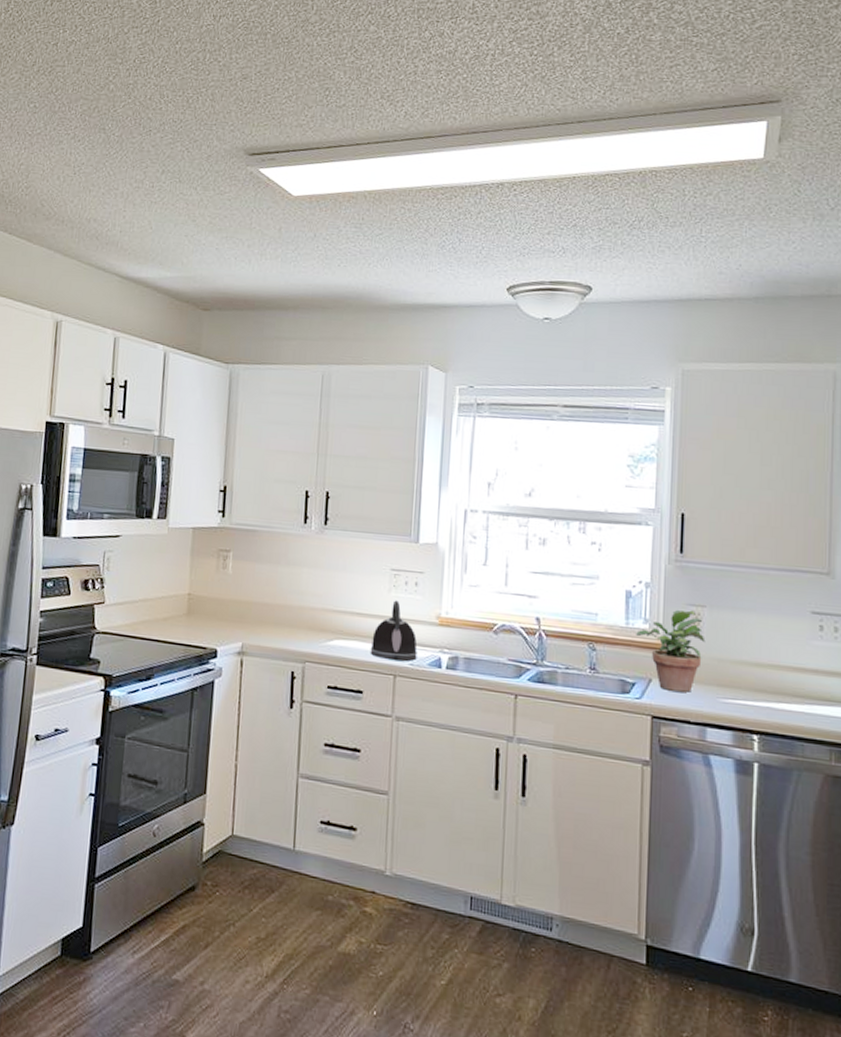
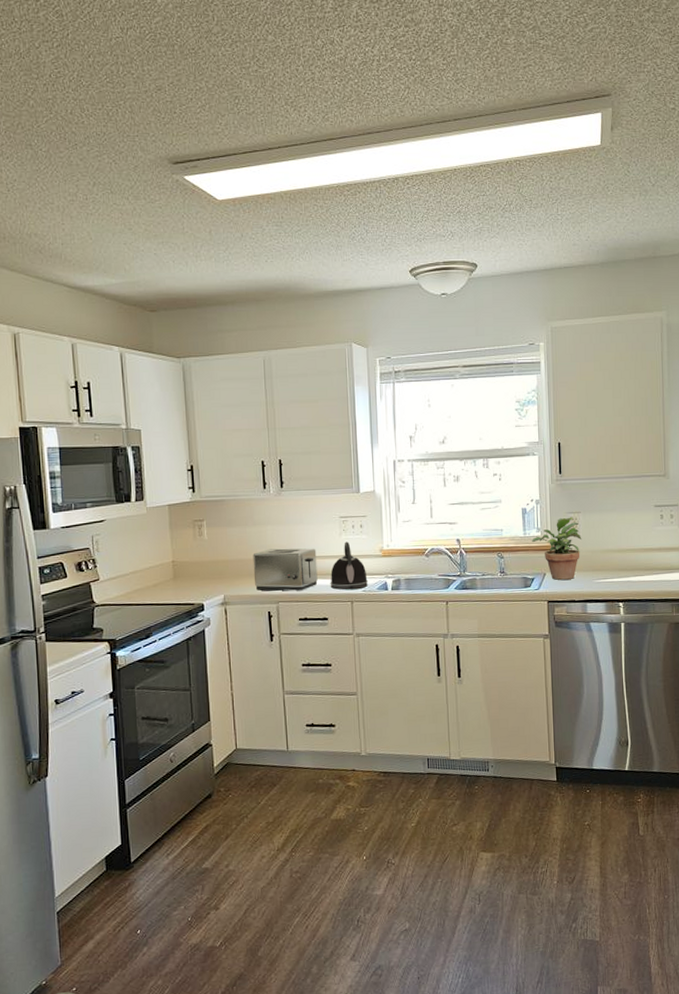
toaster: none [279,595,358,652] -> present [253,548,318,591]

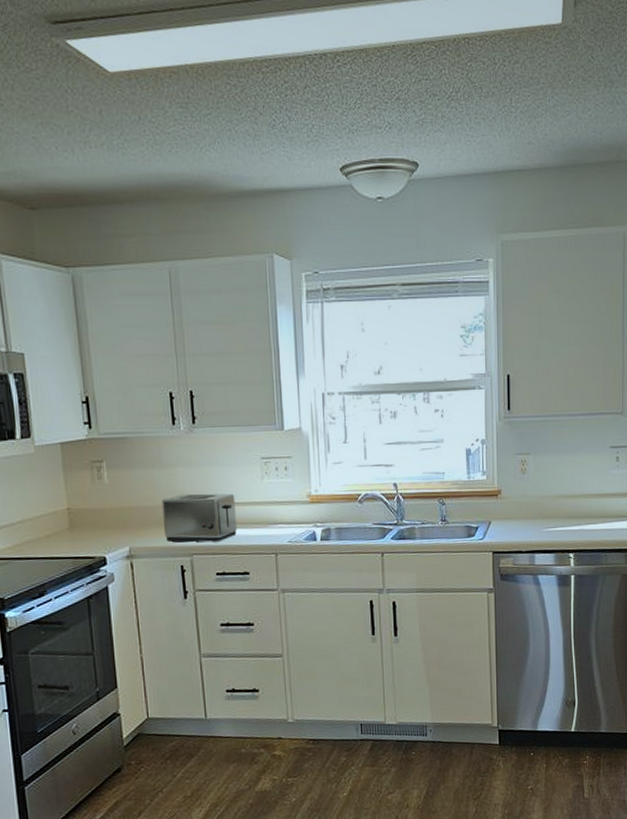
kettle: present [330,541,368,591] -> none [251,486,294,541]
potted plant: present [532,517,582,580] -> none [476,459,531,529]

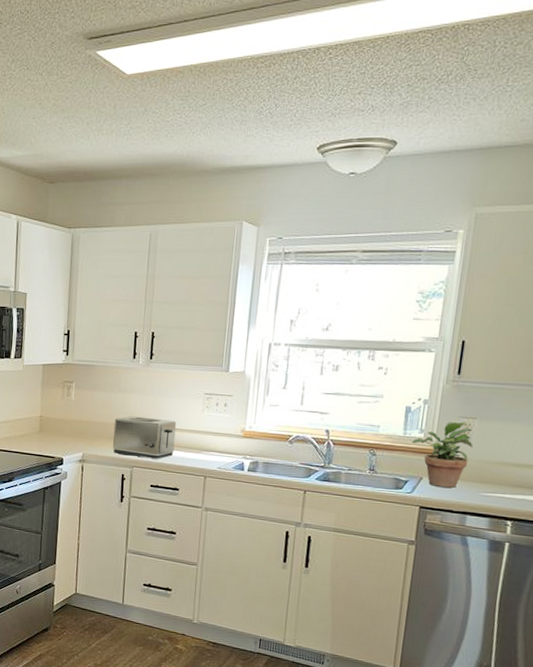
potted plant: none [476,459,531,529] -> present [412,421,473,488]

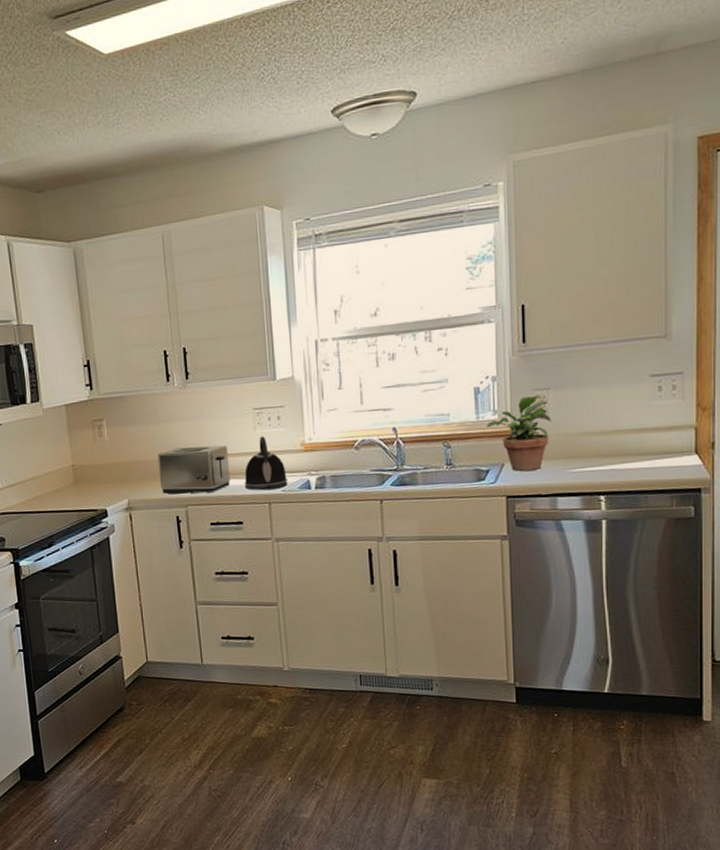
kettle: none [185,418,225,466] -> present [244,436,288,491]

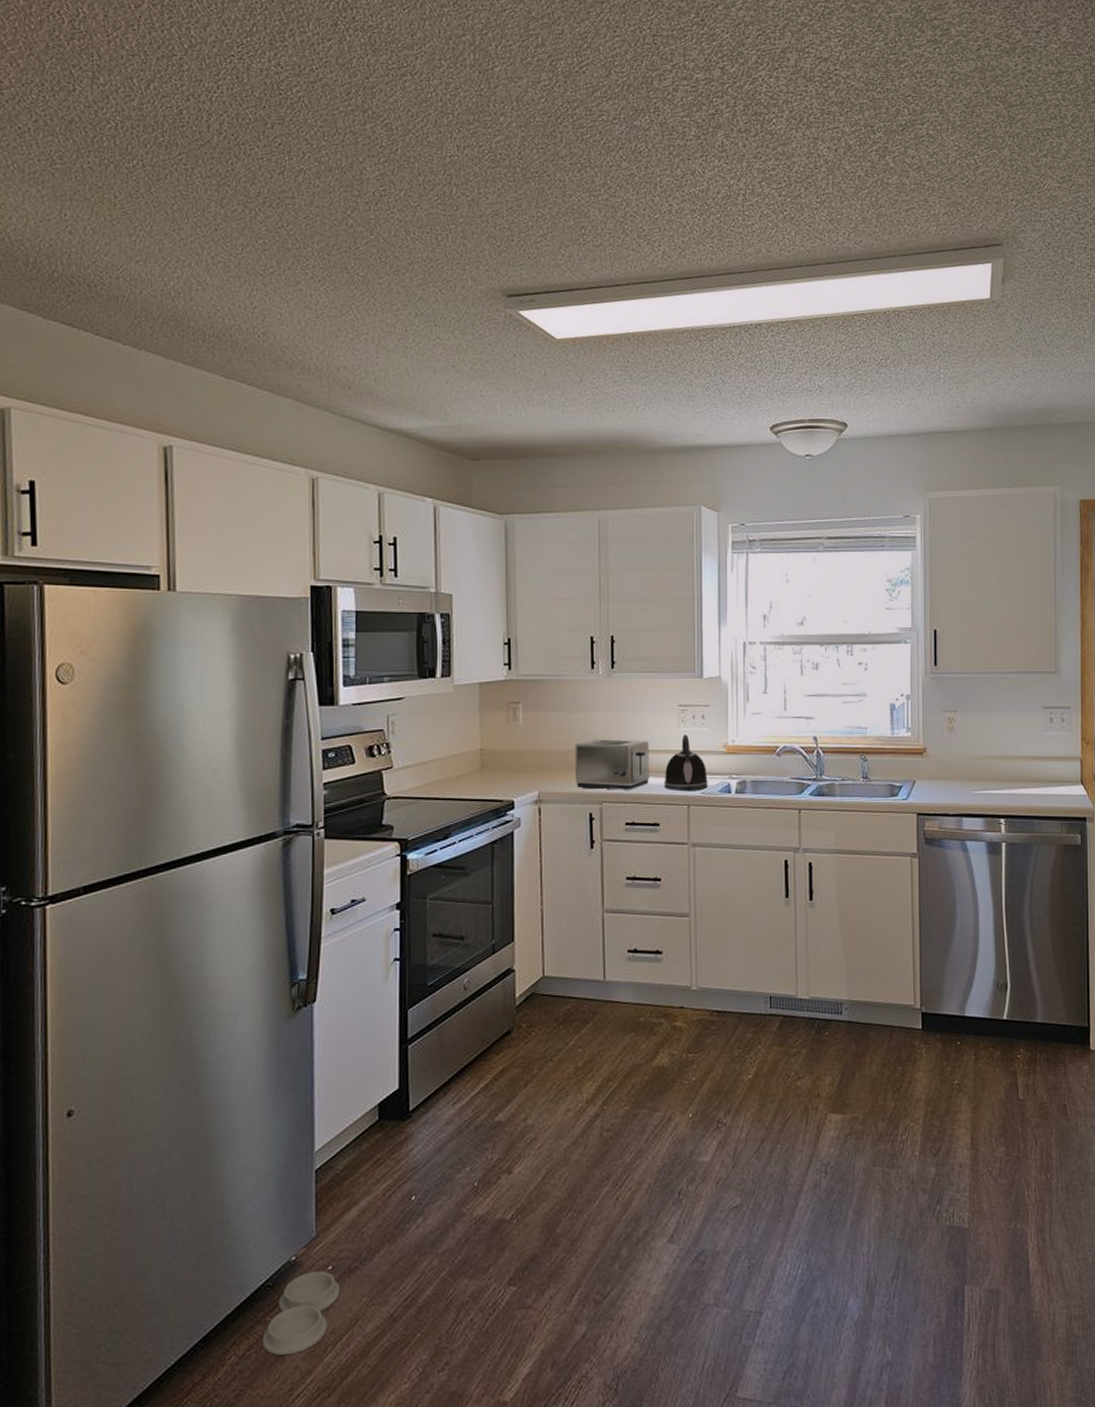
potted plant: present [487,394,552,471] -> none [901,716,959,789]

